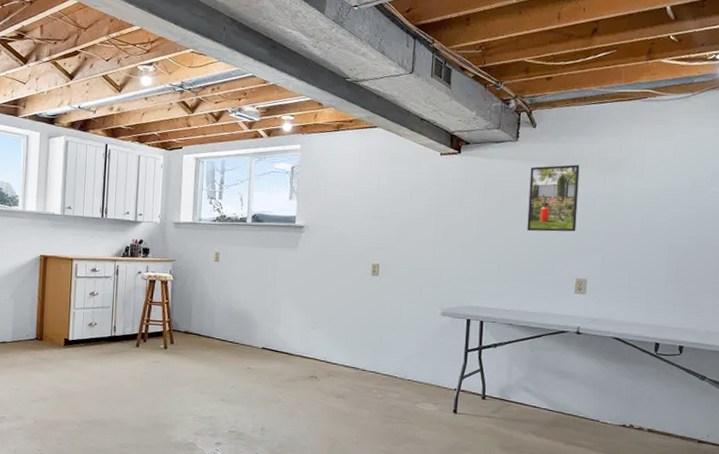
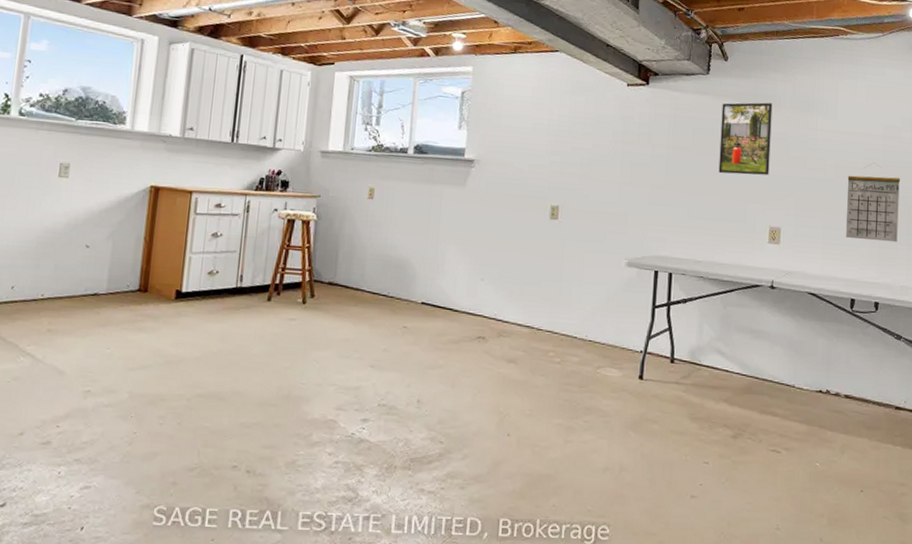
calendar: none [650,216,708,291] -> present [845,162,901,243]

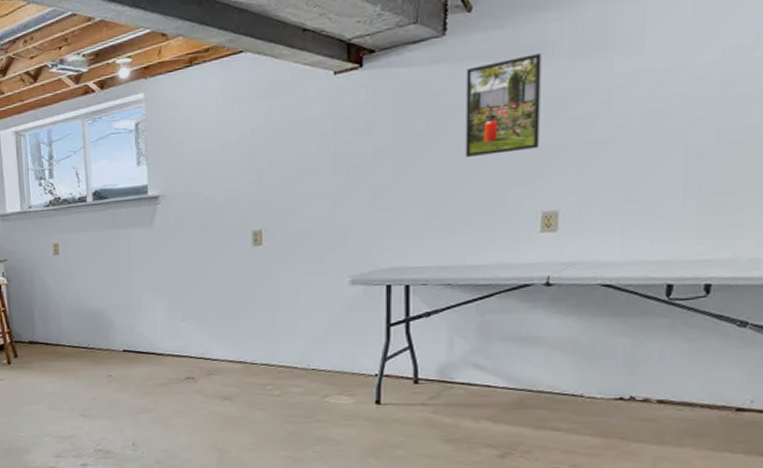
calendar: present [845,162,901,243] -> none [657,102,751,209]

